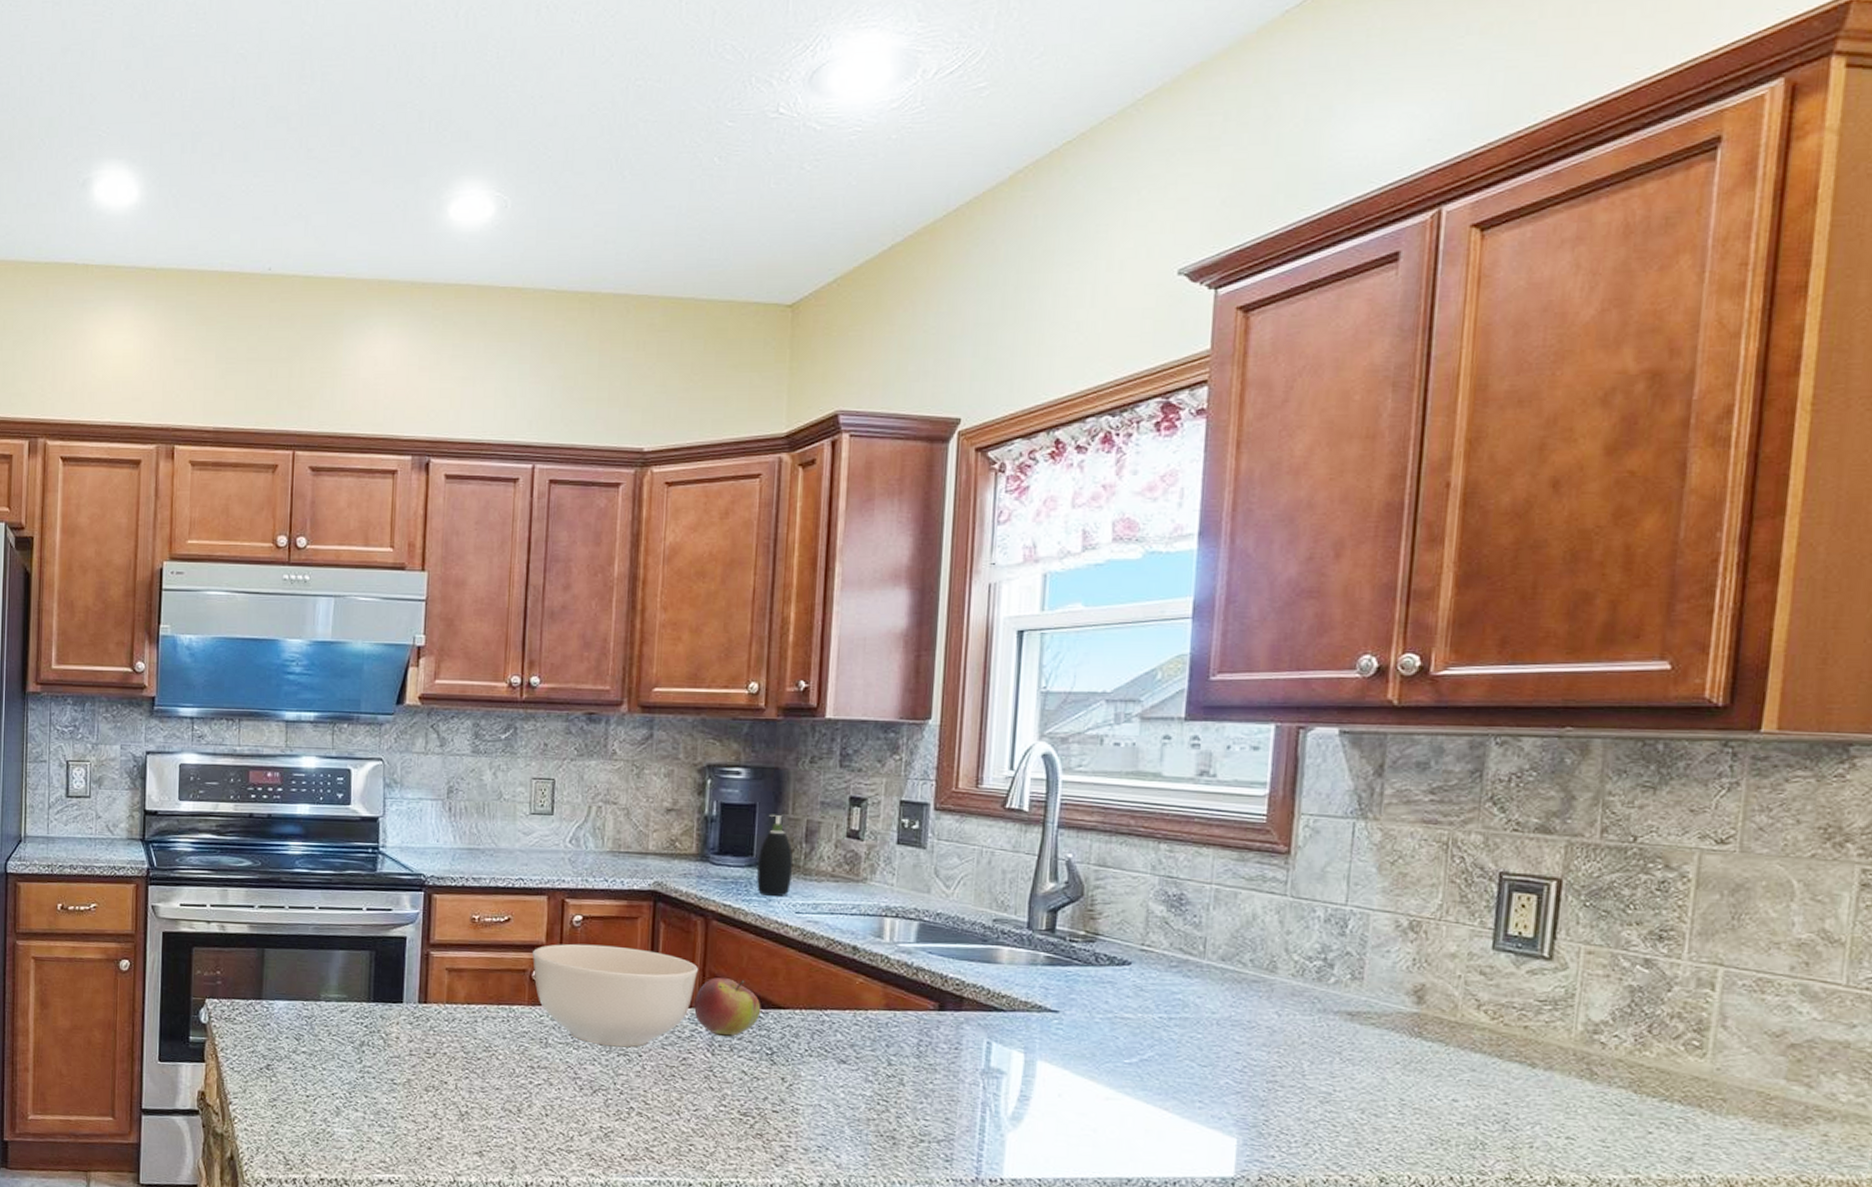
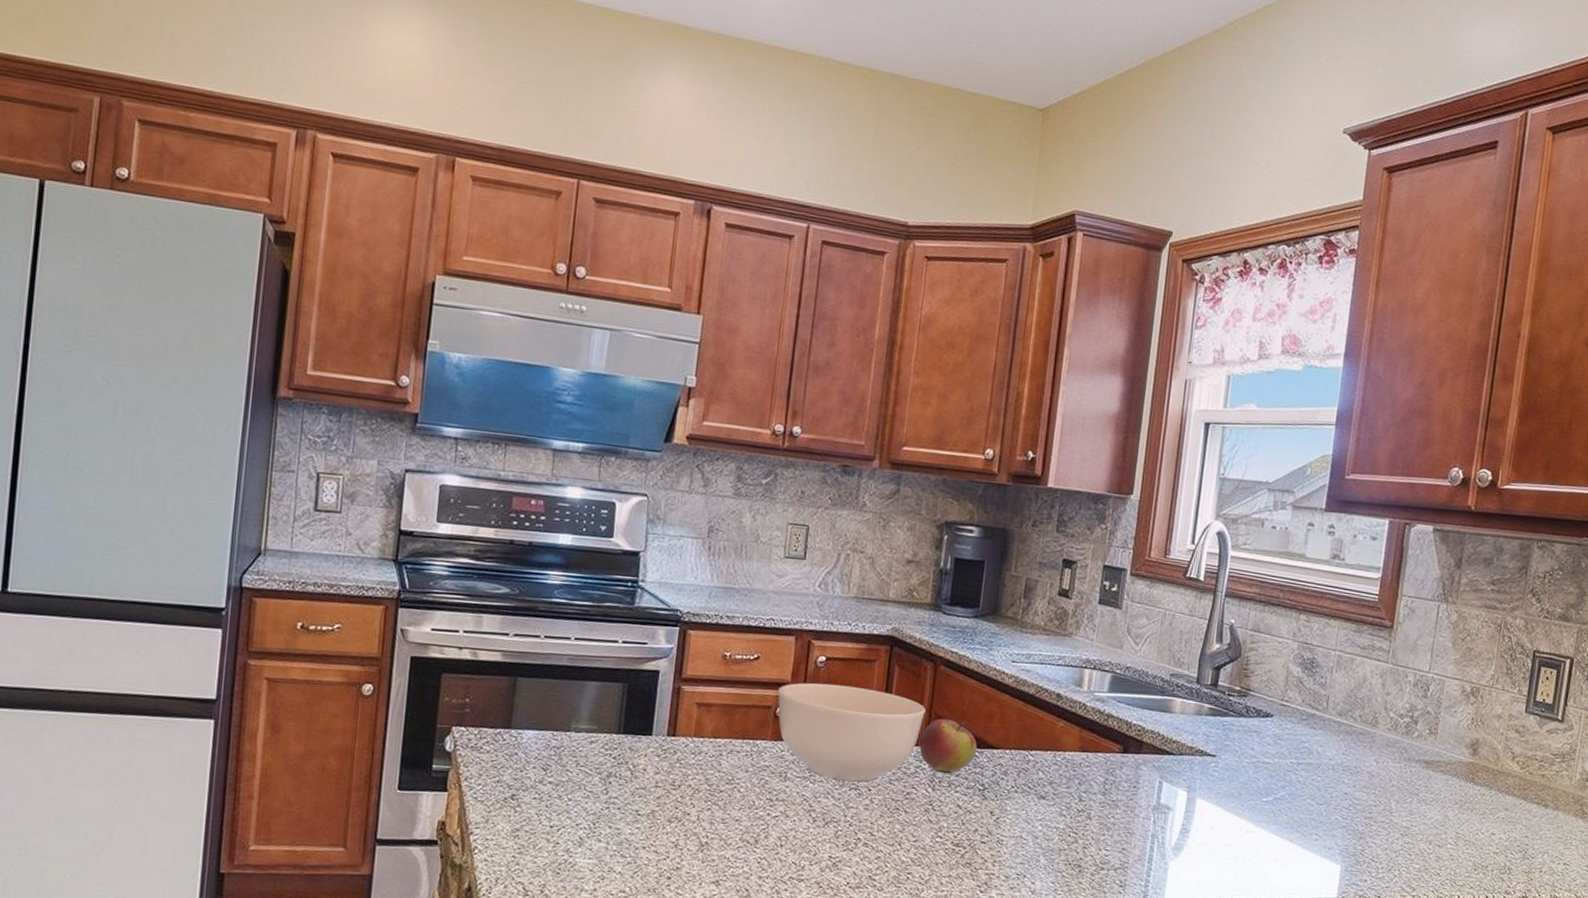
soap dispenser: present [757,815,794,896] -> none [980,571,1013,646]

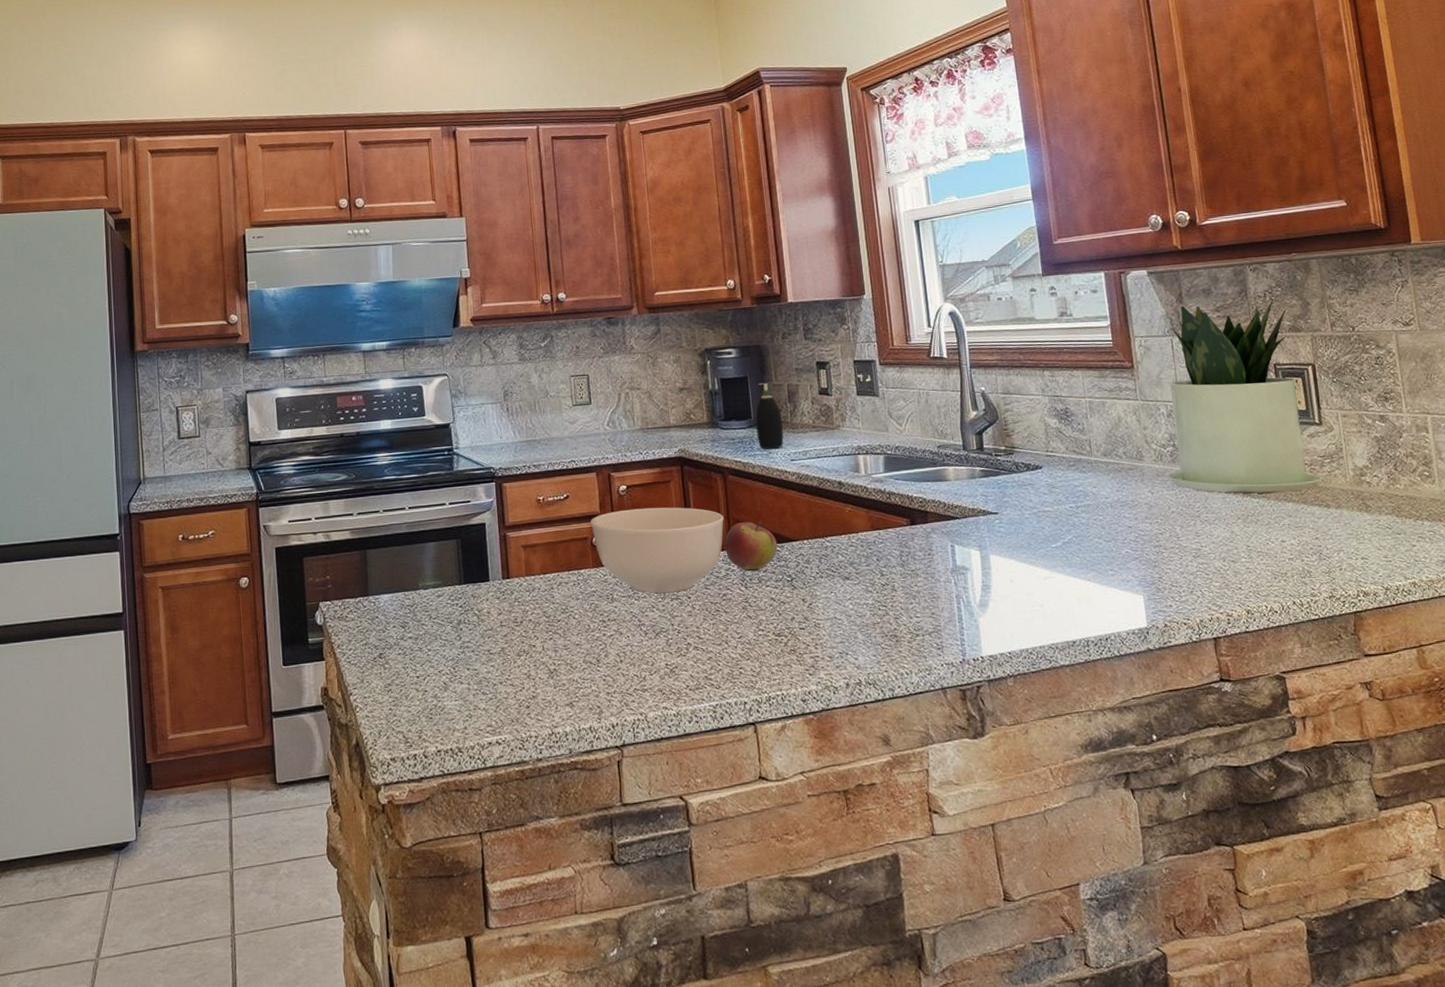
soap dispenser: none [980,571,1013,646] -> present [755,383,784,449]
planter: none [1397,571,1562,786] -> present [1167,299,1322,494]

